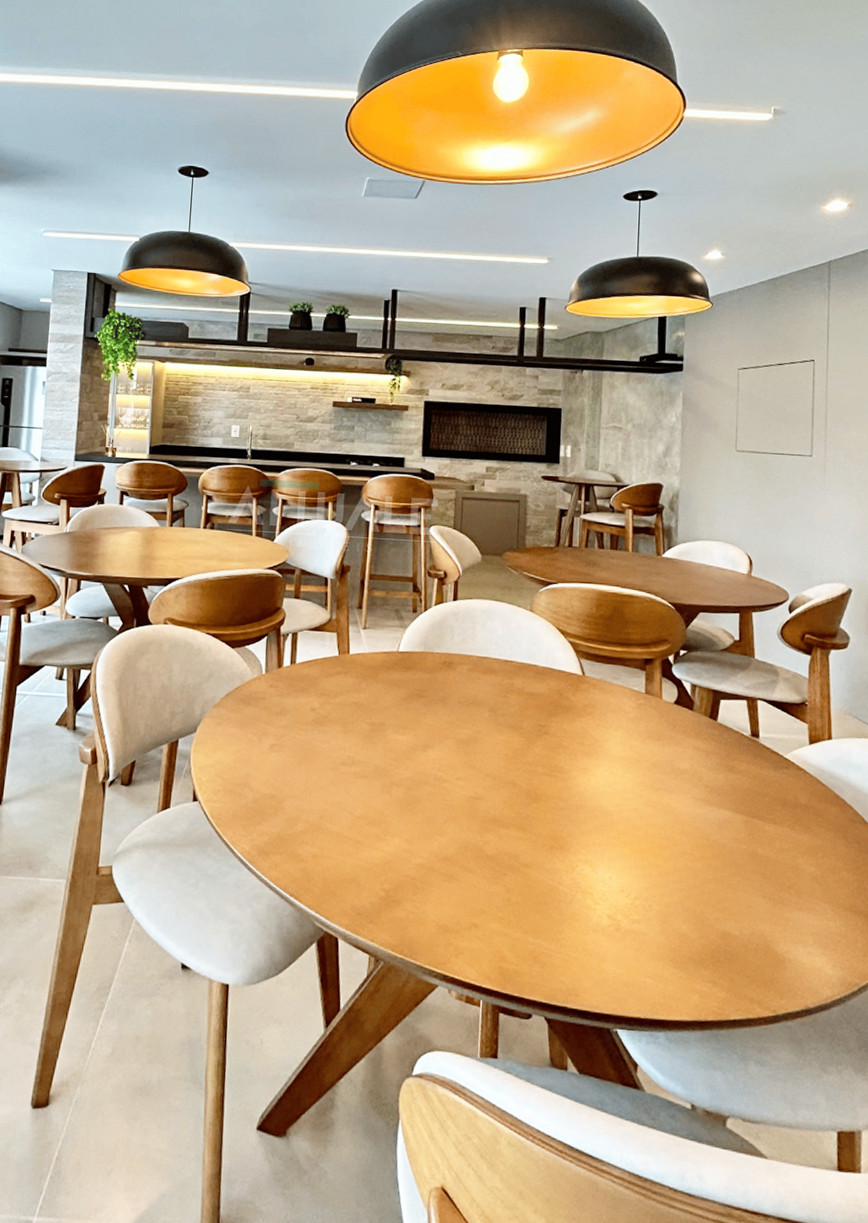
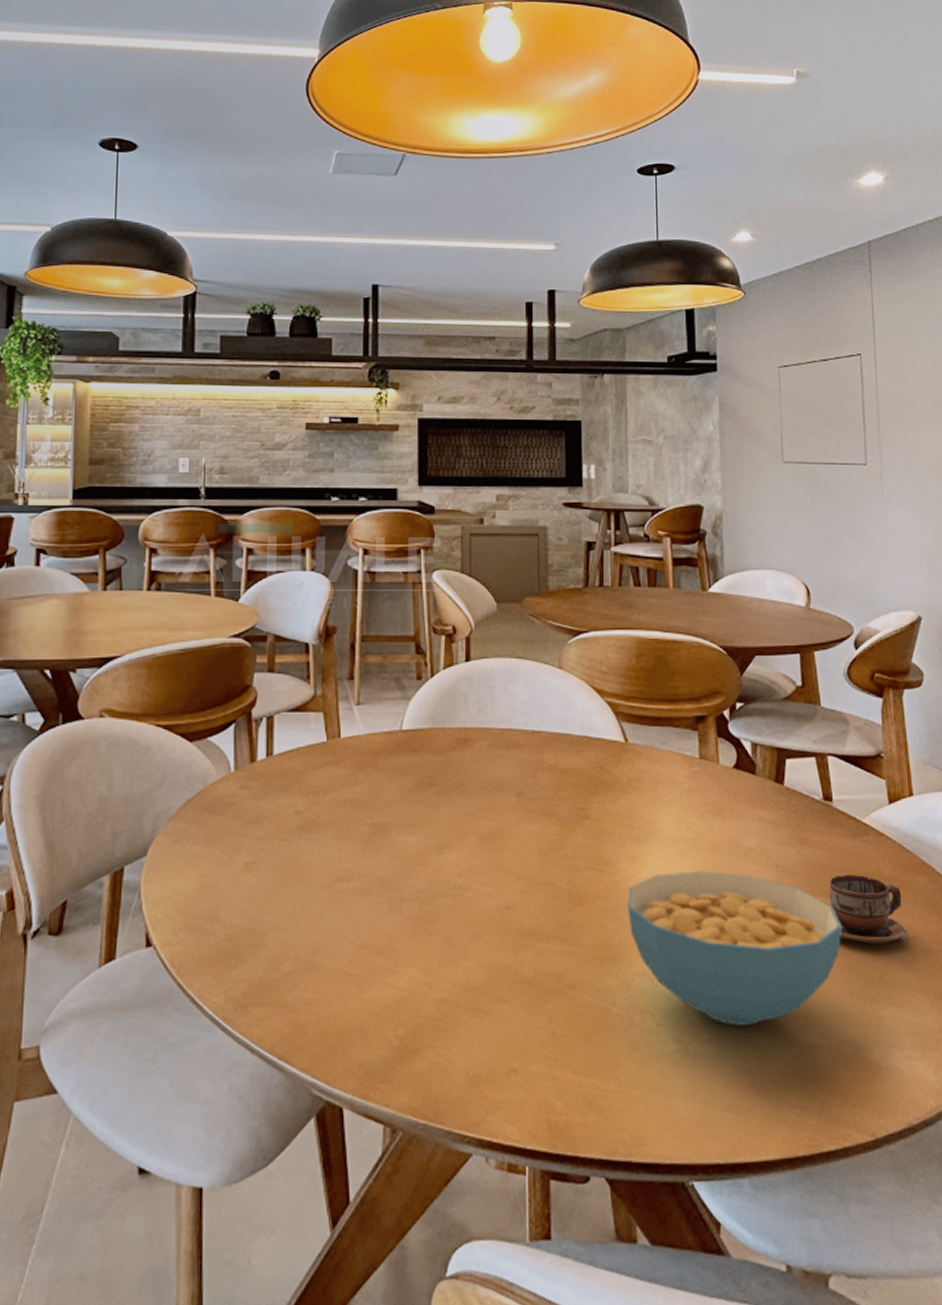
cereal bowl: none [576,784,760,912] -> present [628,870,842,1026]
cup: none [750,799,819,860] -> present [829,874,909,945]

